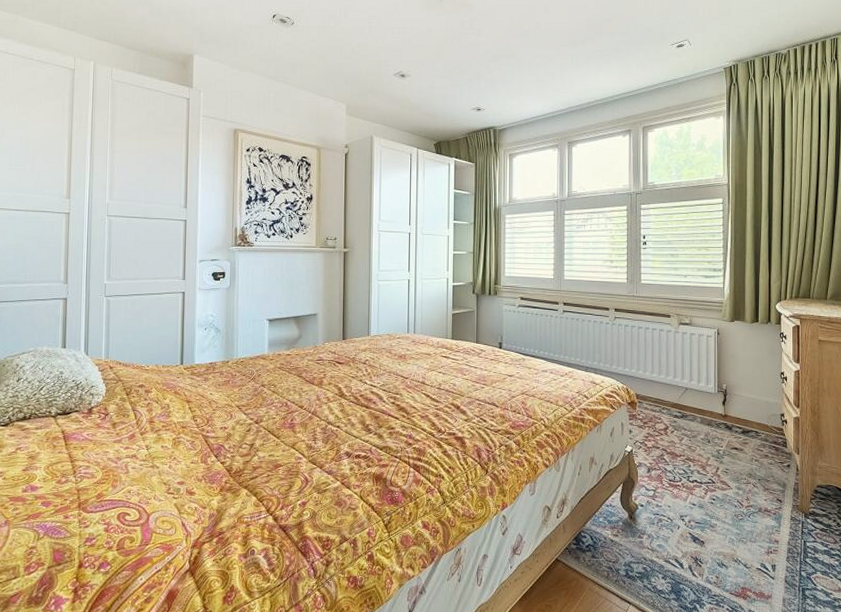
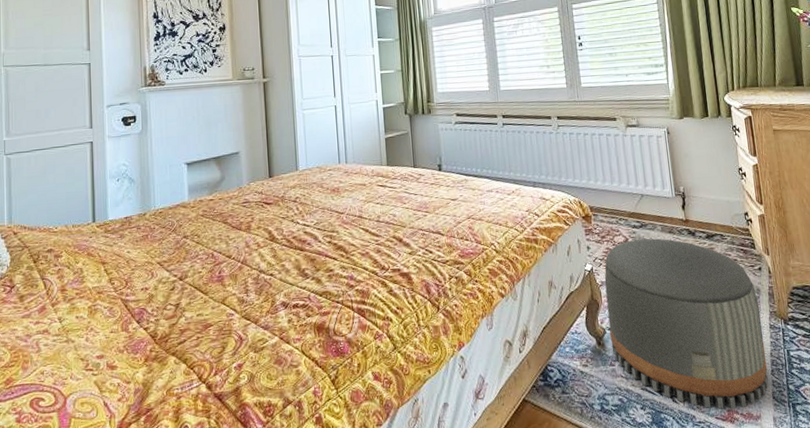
pouf: none [642,428,784,587] -> present [604,238,768,409]

